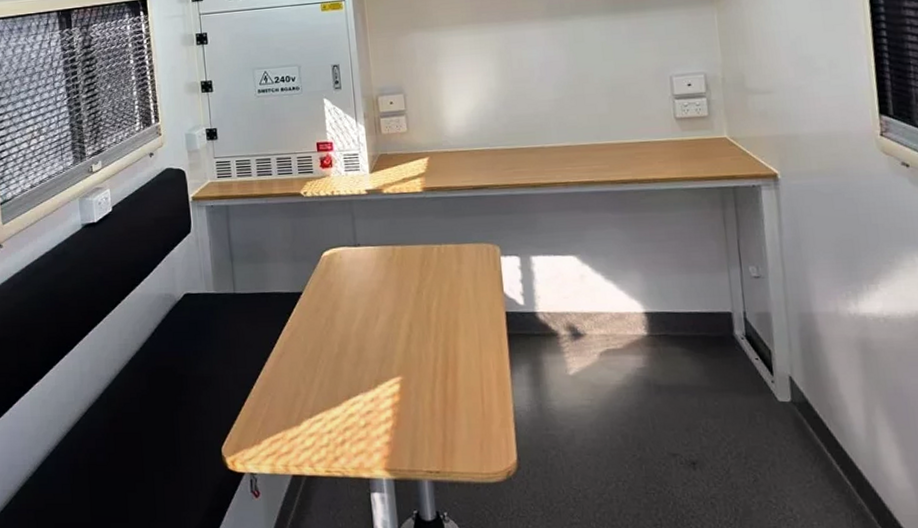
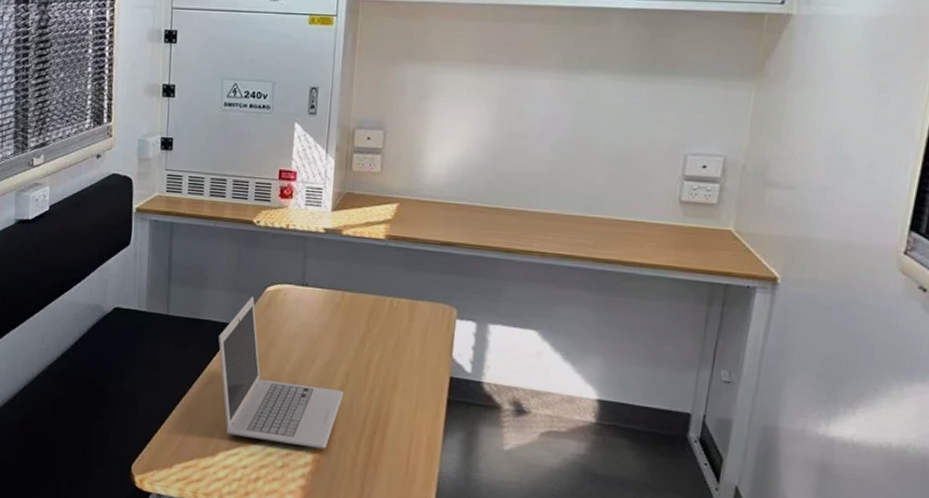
laptop: none [285,264,411,402] -> present [218,296,344,449]

